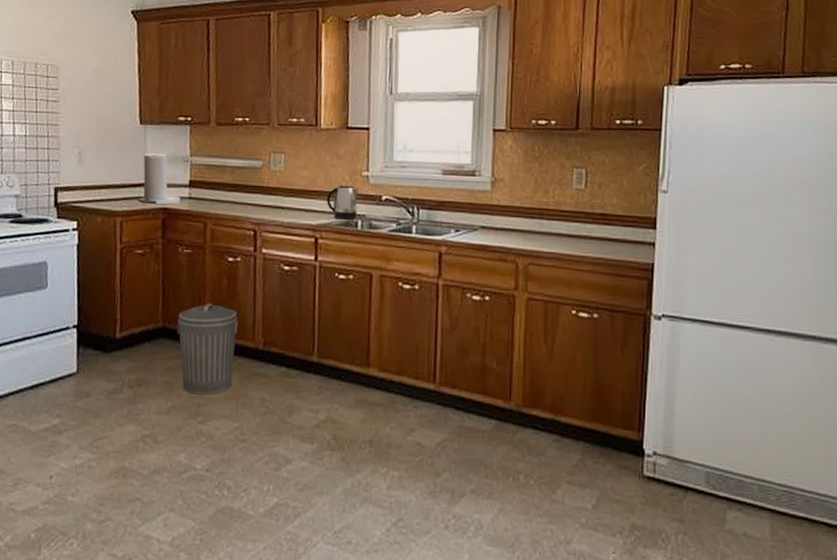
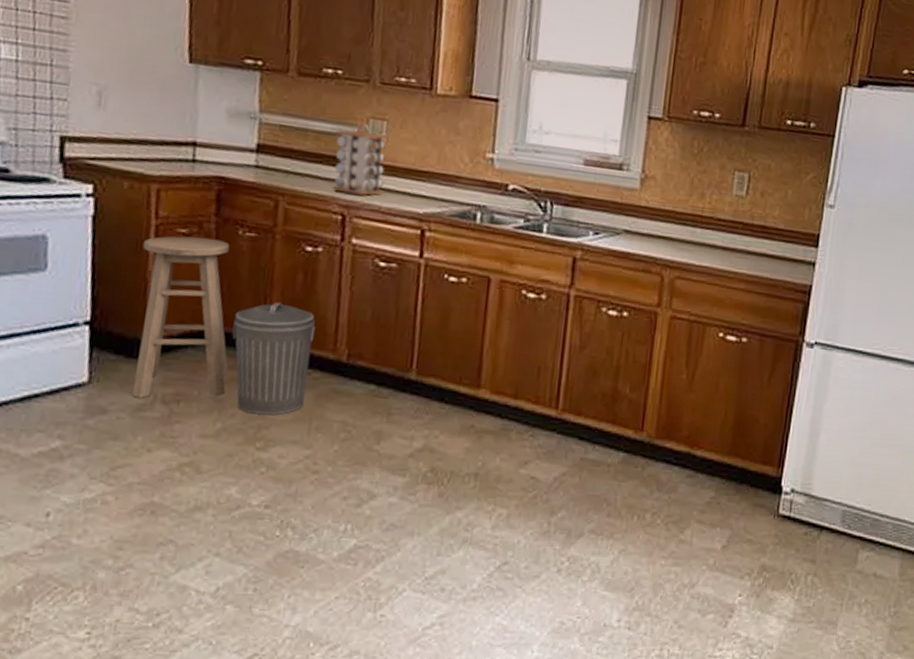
bar stool: none [107,255,176,384] -> present [132,235,230,398]
paper towel: present [137,153,181,205] -> none [182,103,244,173]
spice rack: none [246,157,286,214] -> present [333,122,388,196]
kettle: present [326,184,359,220] -> none [438,166,480,211]

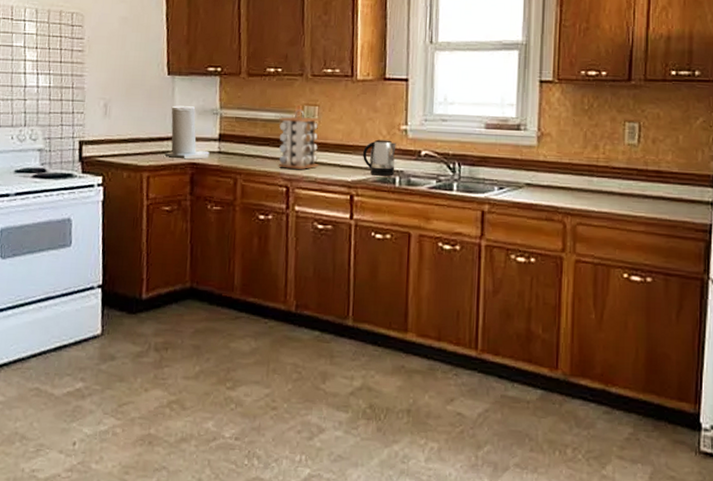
bar stool: present [132,235,230,398] -> none [133,212,204,347]
paper towel: none [182,103,244,173] -> present [164,105,210,160]
trash can: present [232,301,316,416] -> none [205,262,270,359]
kettle: none [438,166,480,211] -> present [362,138,397,176]

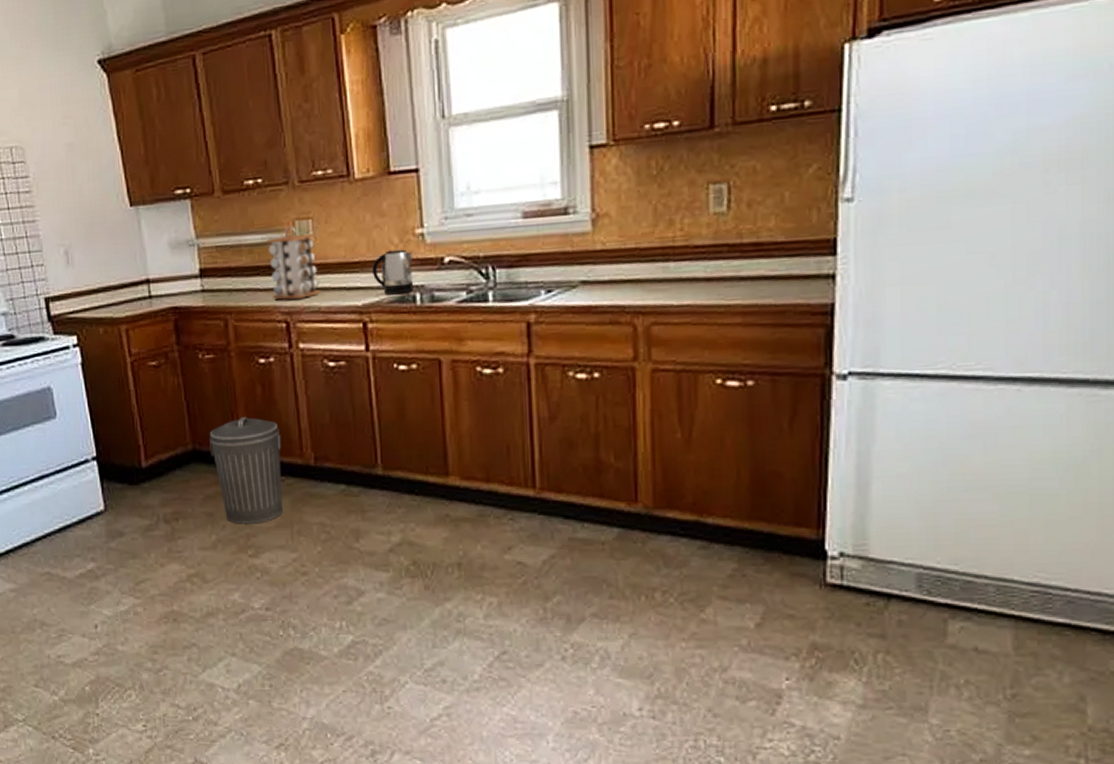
paper towel: present [164,105,210,160] -> none [140,240,192,305]
trash can: none [205,262,270,359] -> present [209,416,283,524]

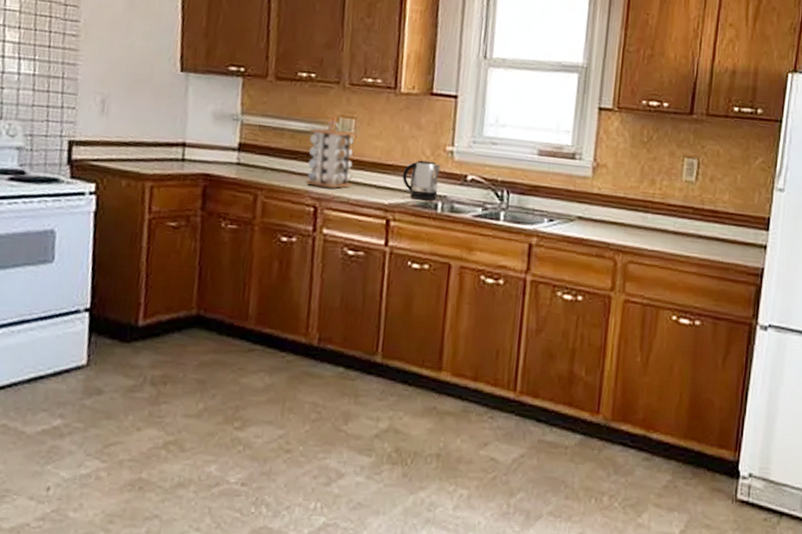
trash can: present [209,416,283,524] -> none [214,289,290,397]

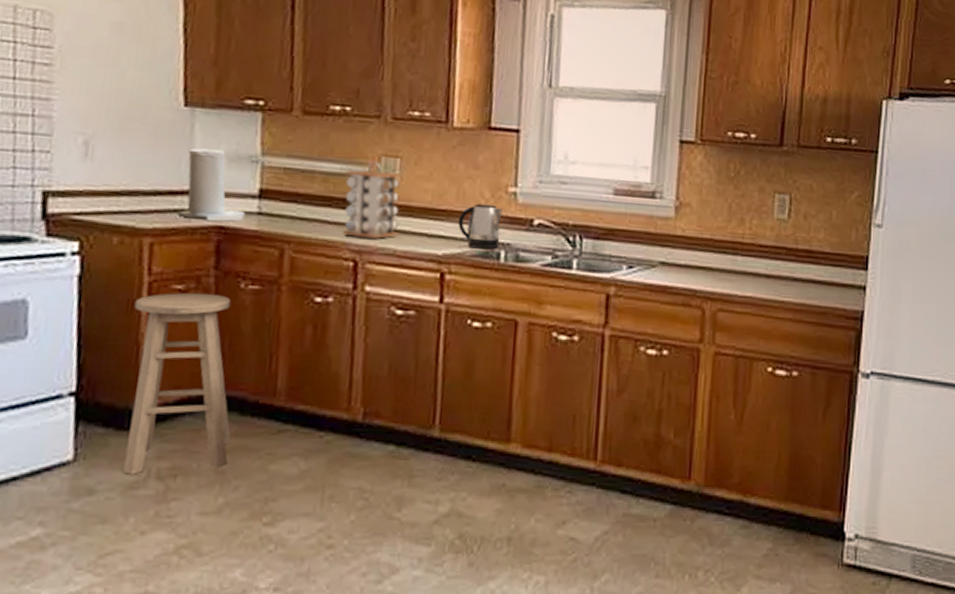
bar stool: none [124,228,214,380] -> present [123,292,231,475]
paper towel: none [172,107,227,171] -> present [177,148,245,222]

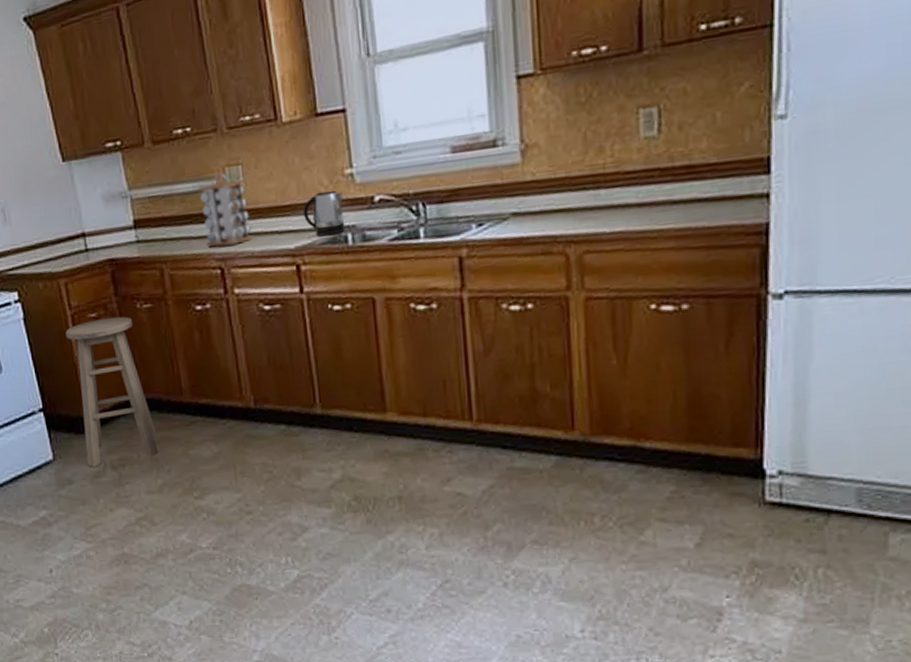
paper towel: present [177,148,245,222] -> none [74,193,127,258]

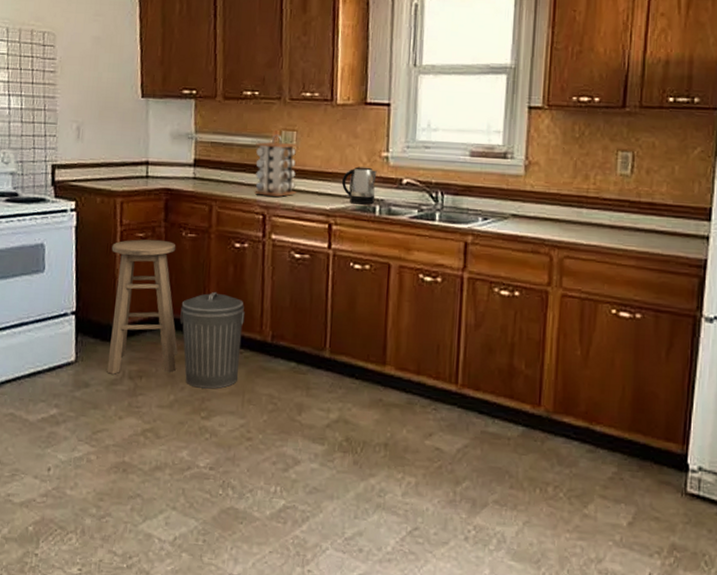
trash can: none [150,362,225,468] -> present [180,291,245,389]

